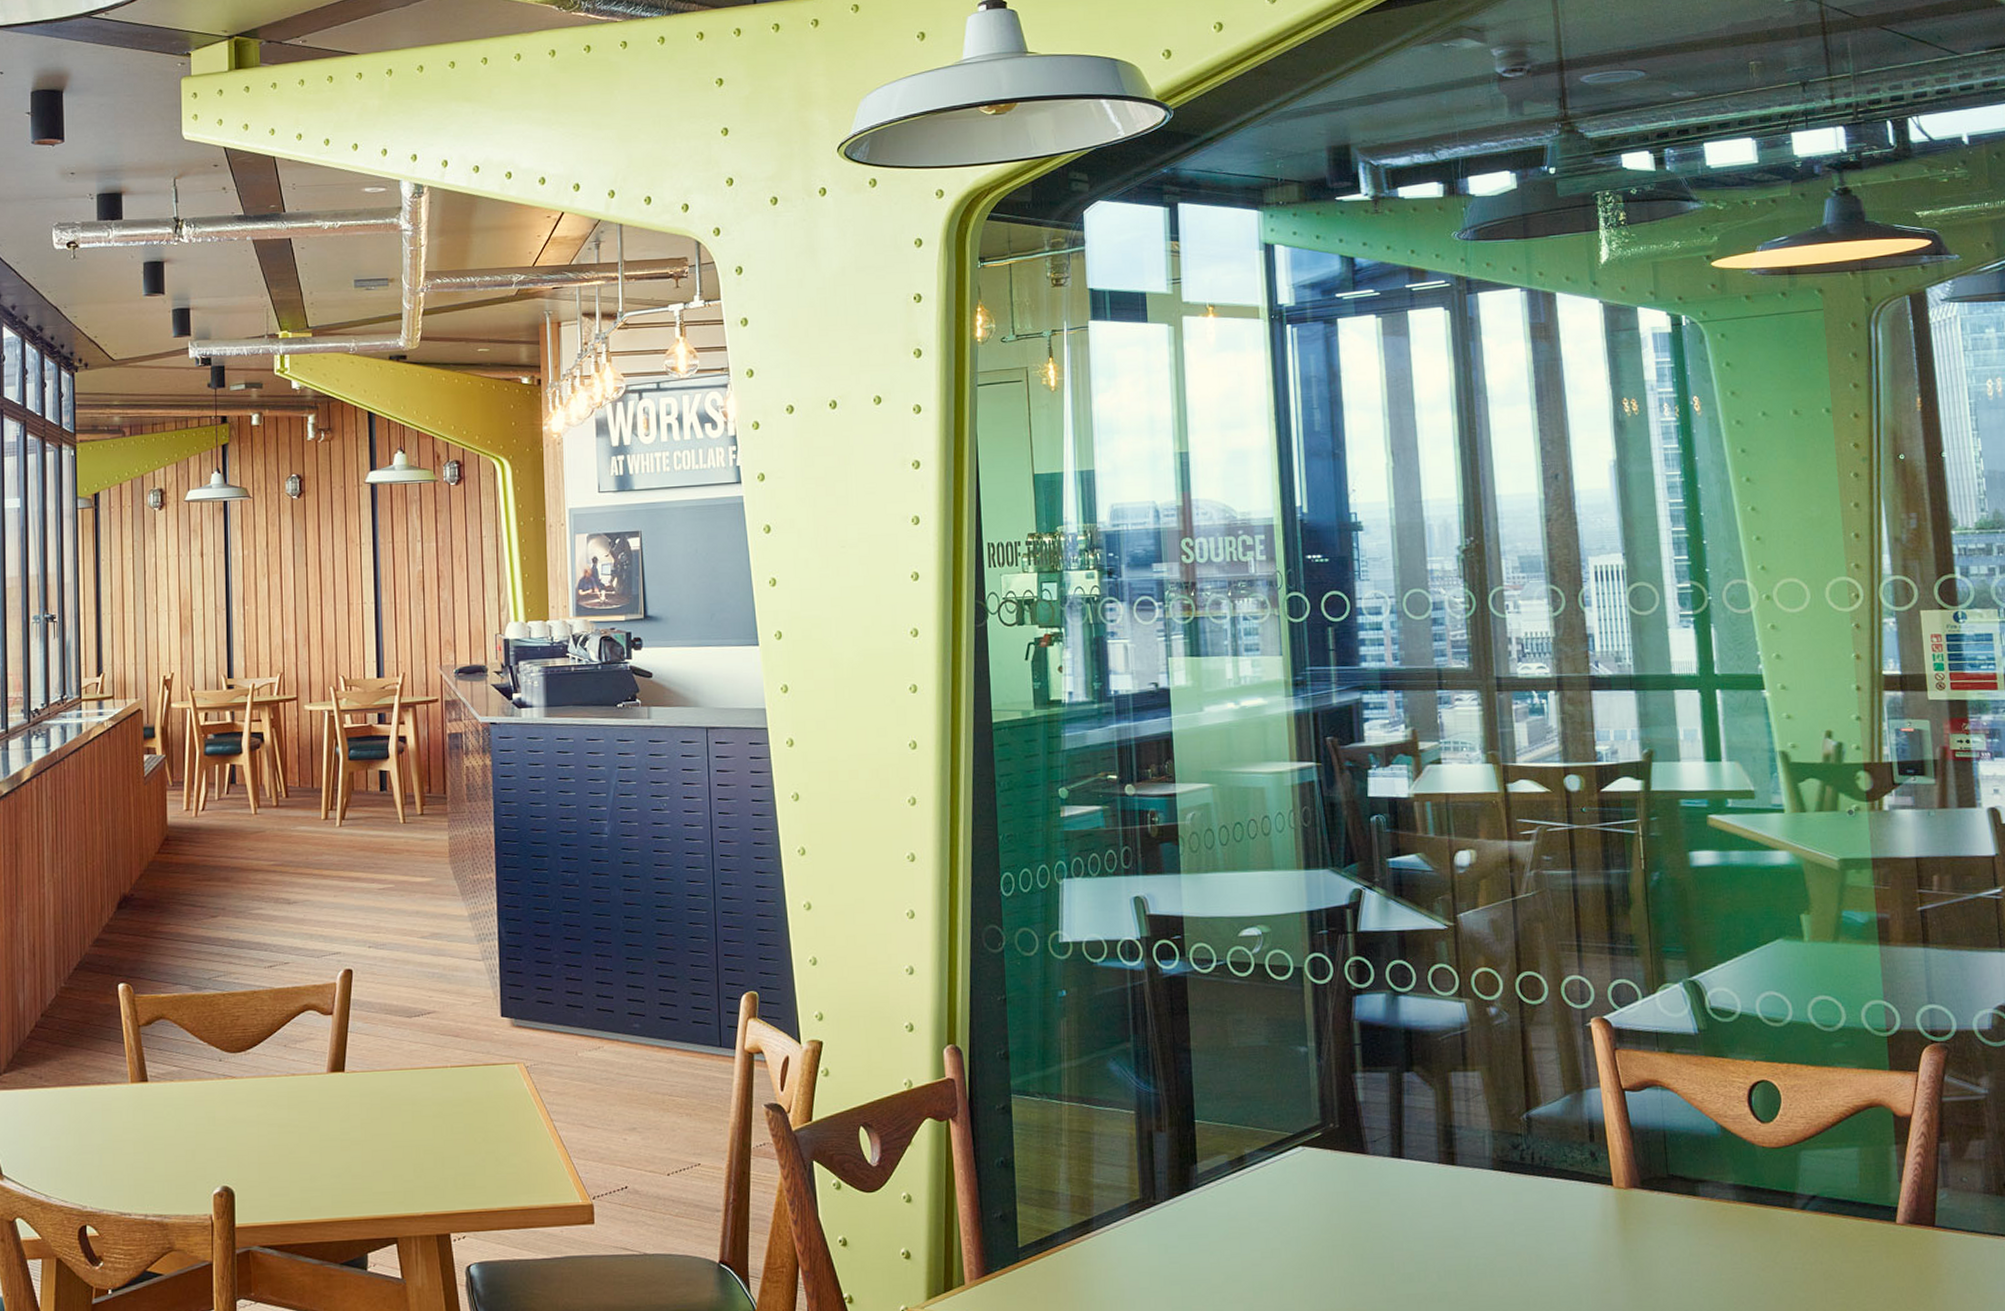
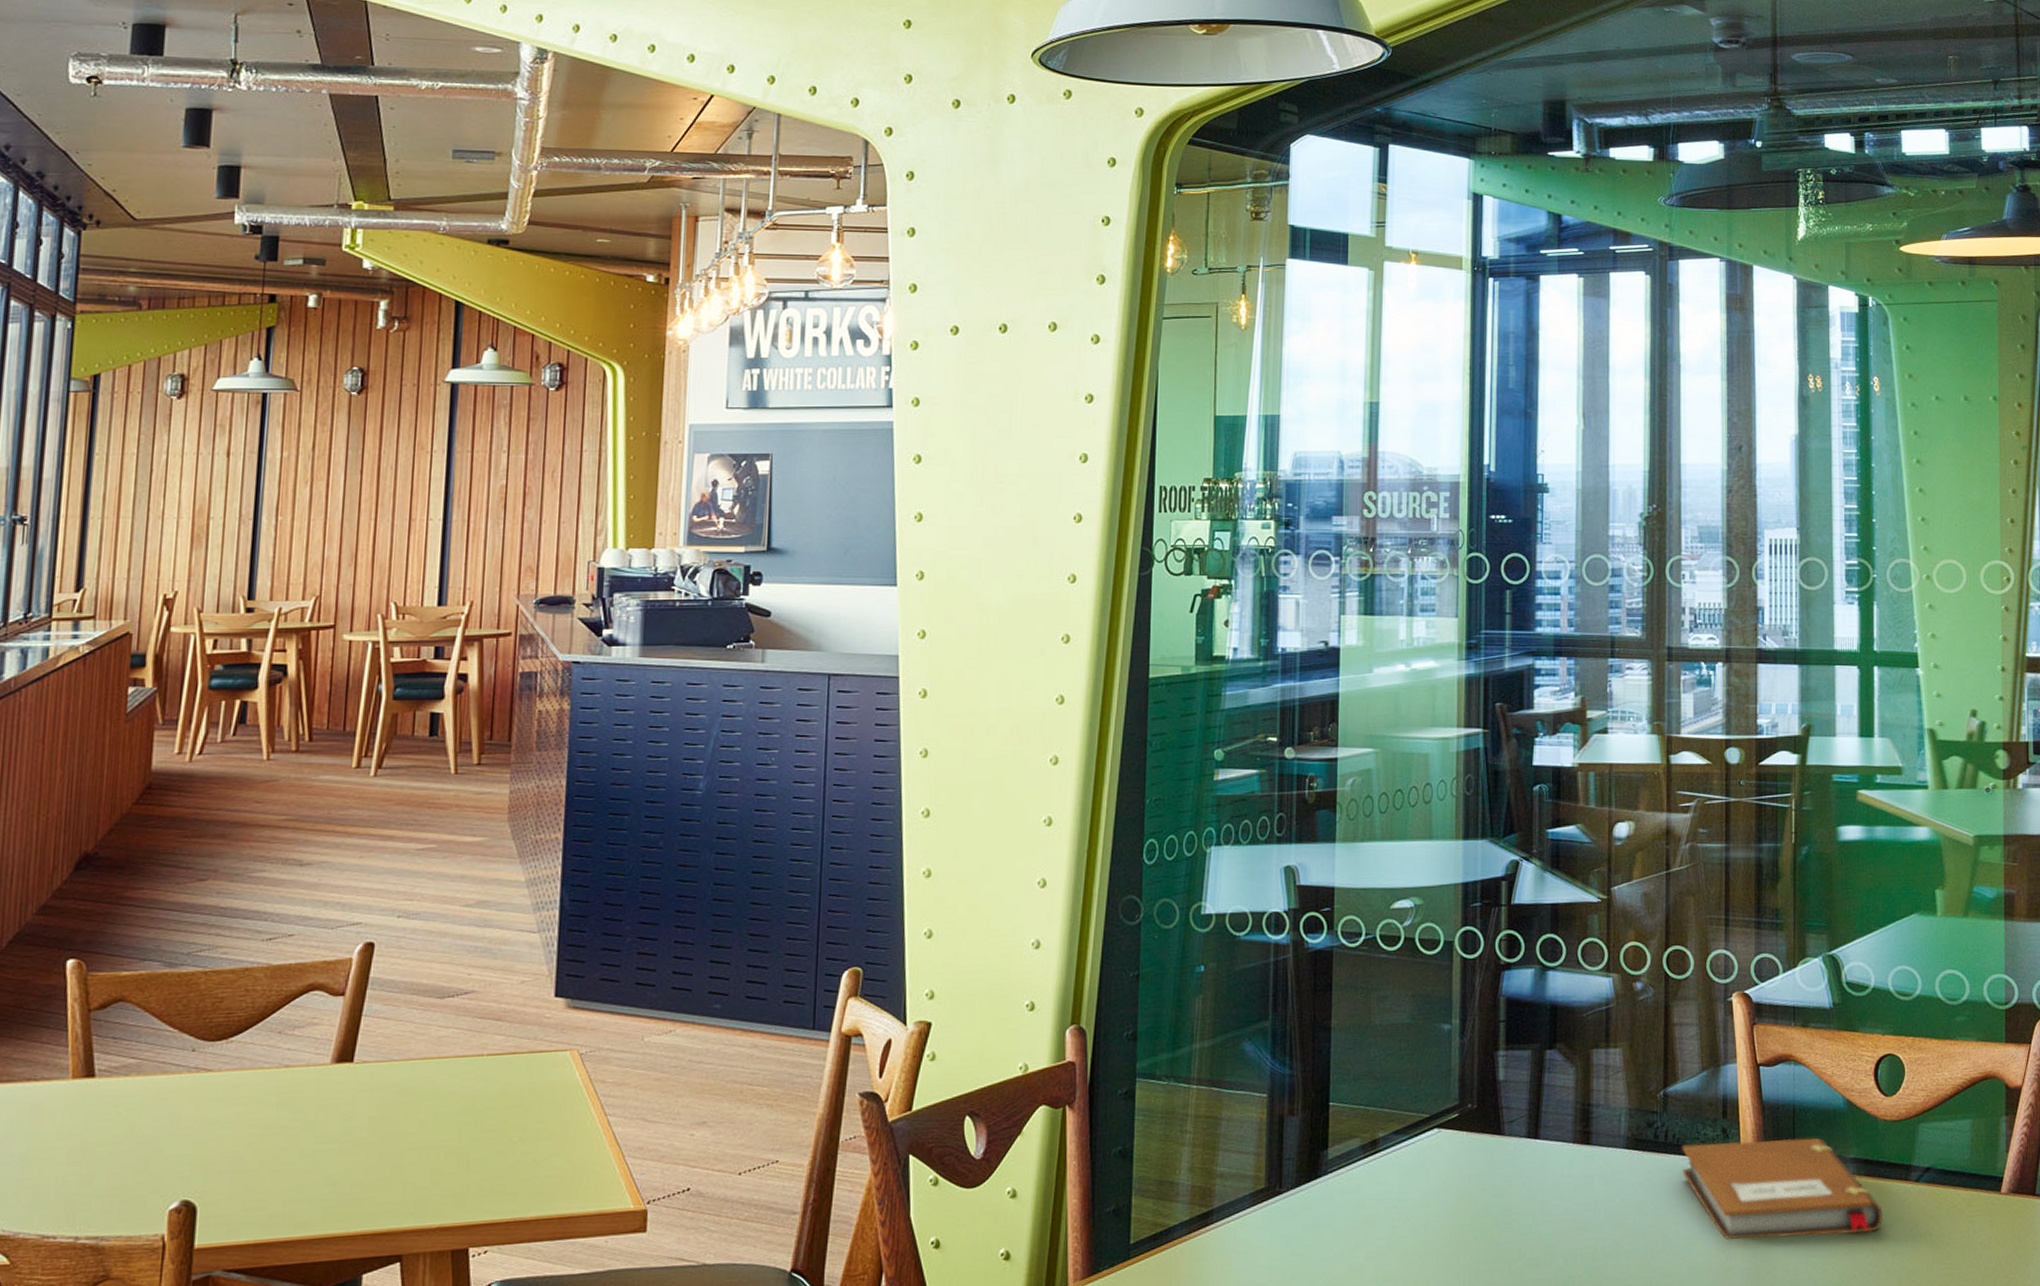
notebook: none [1550,1163,1769,1262] -> present [1682,1137,1883,1240]

